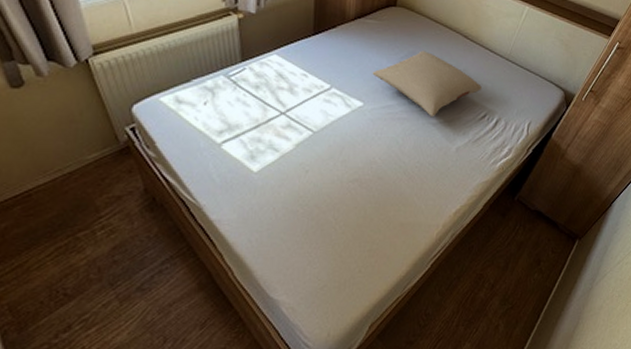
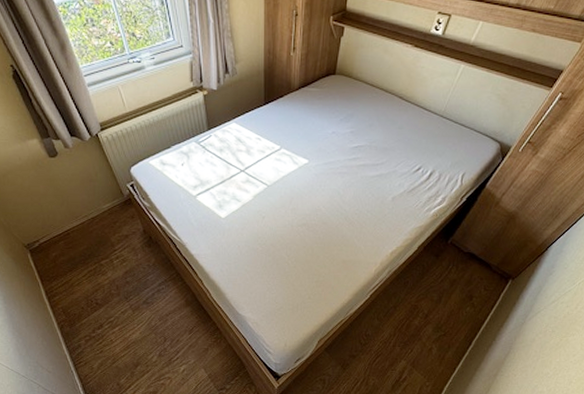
pillow: present [372,50,482,116] -> none [315,112,416,170]

